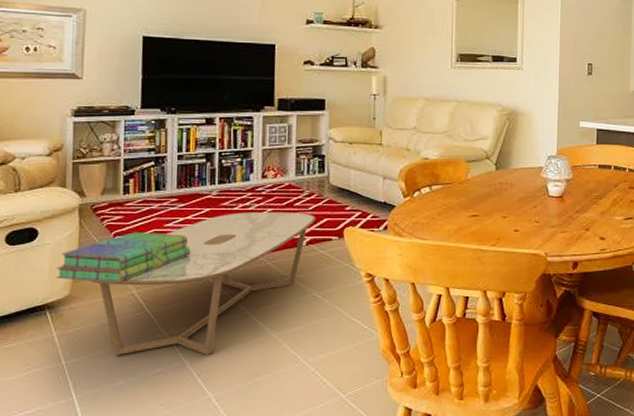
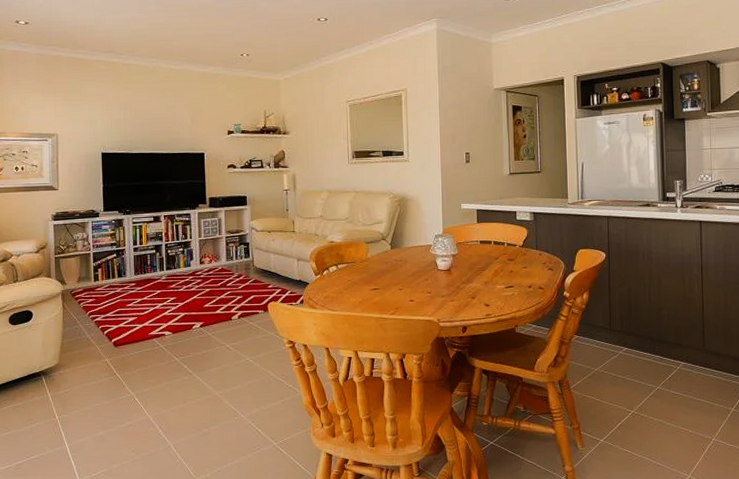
stack of books: present [56,232,192,282] -> none [47,311,149,353]
coffee table: present [89,211,317,356] -> none [72,291,245,412]

